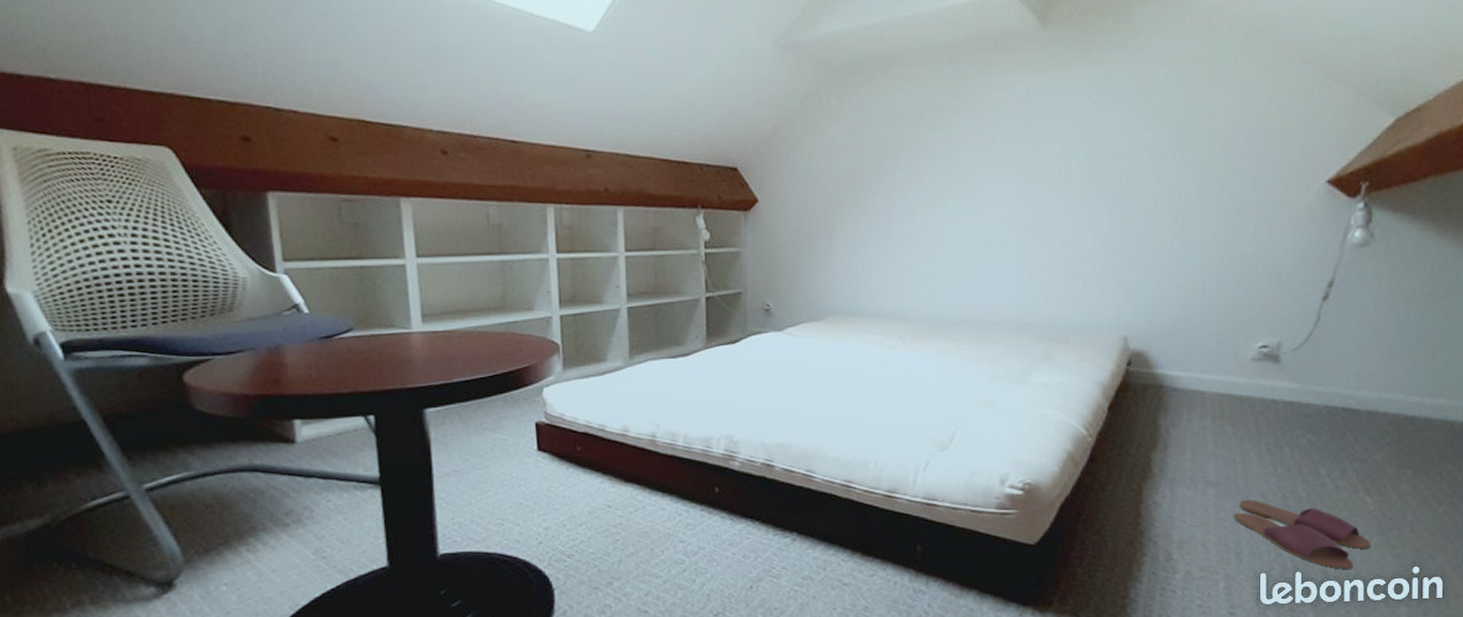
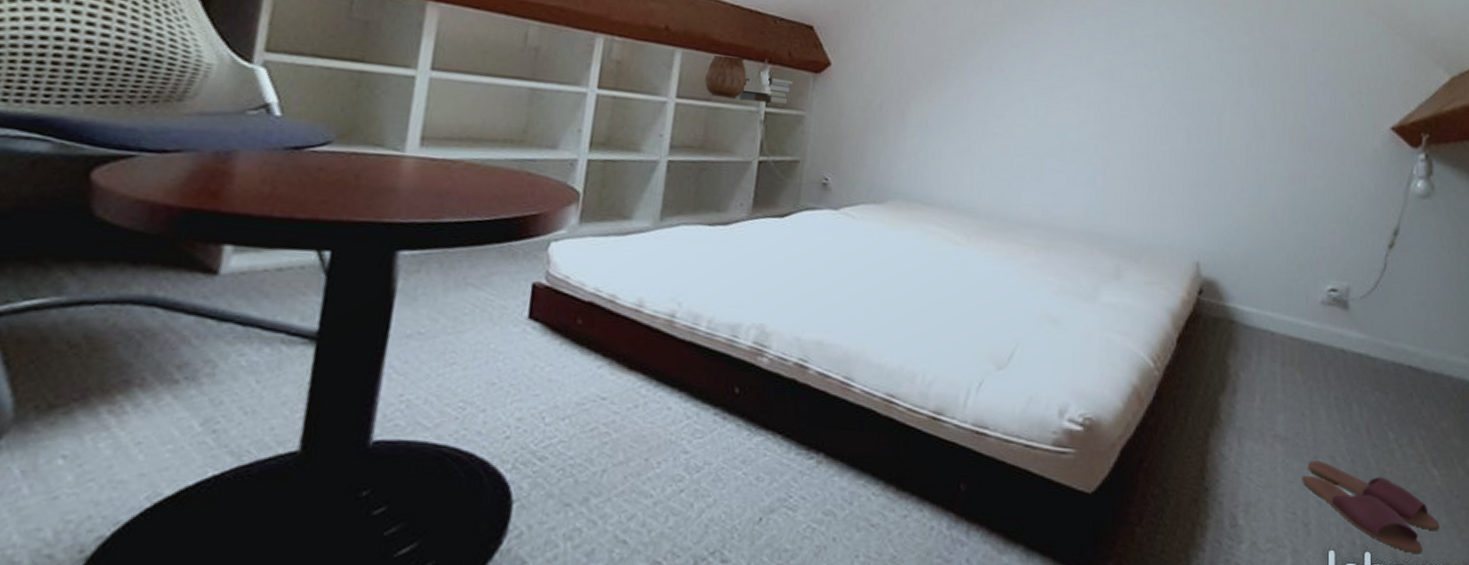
vase: none [647,205,684,245] -> present [705,53,747,99]
books: none [679,221,726,245] -> present [738,75,793,106]

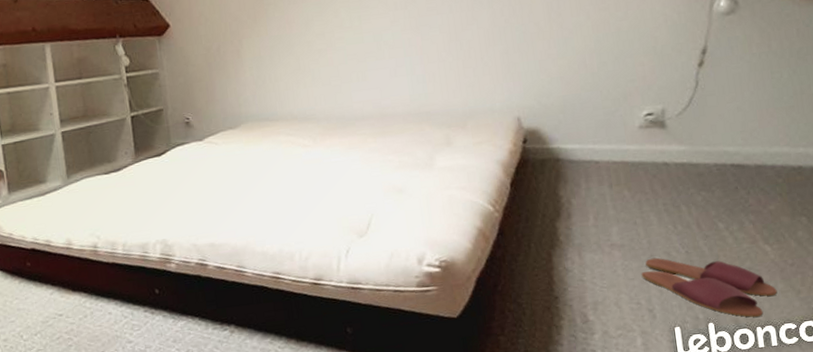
vase: present [705,53,747,99] -> none [73,37,106,74]
books: present [738,75,793,106] -> none [103,47,143,72]

